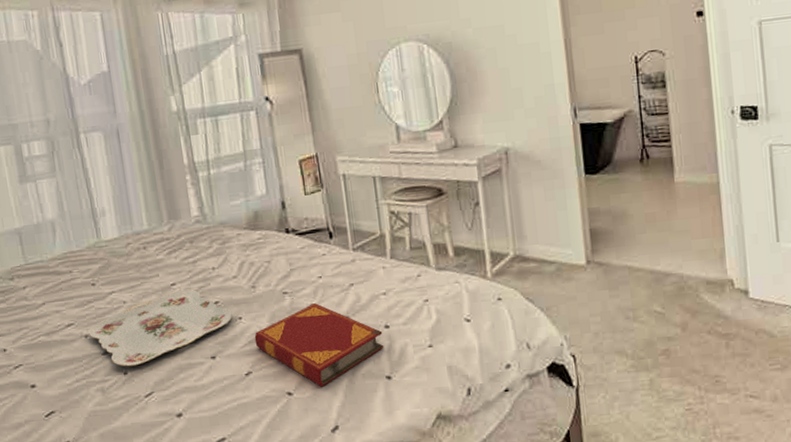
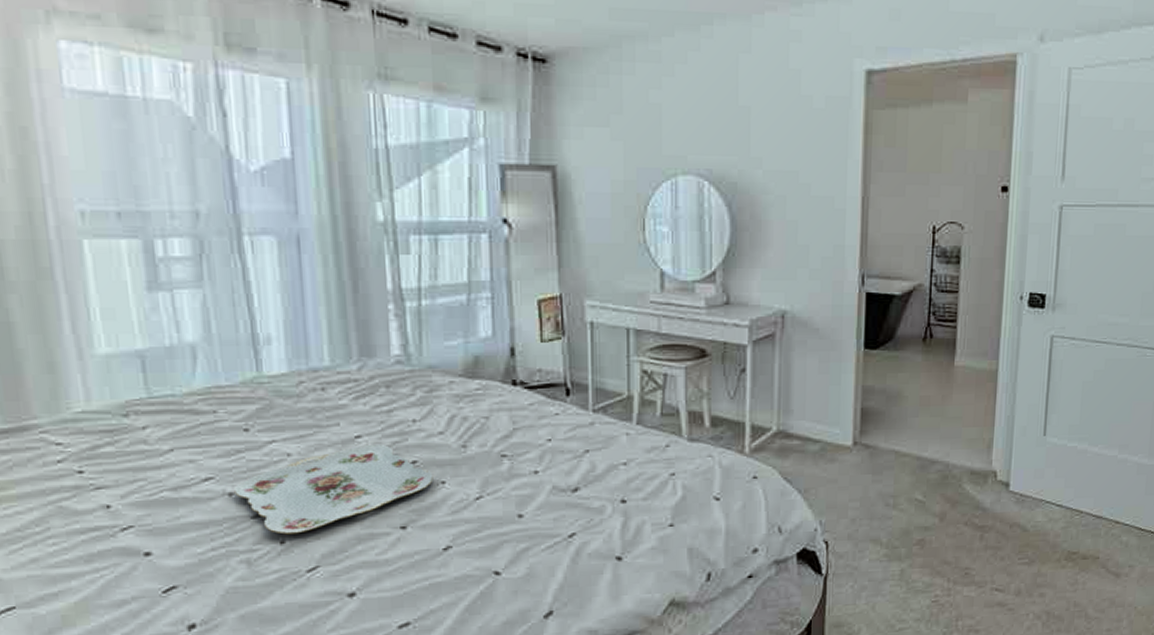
hardback book: present [254,303,384,387] -> none [459,470,618,567]

